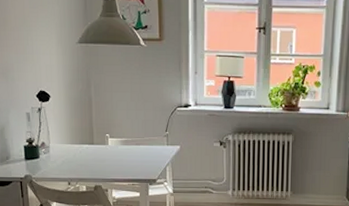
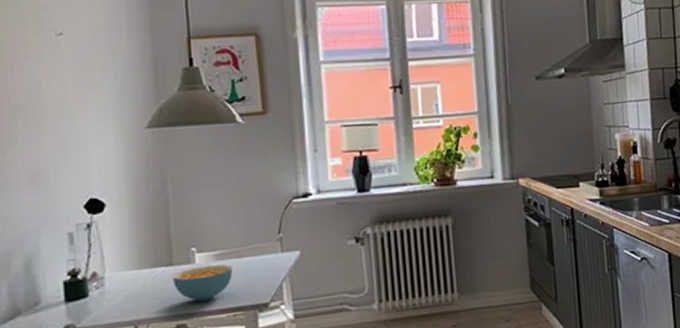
cereal bowl: none [94,147,133,172] -> present [173,264,232,302]

